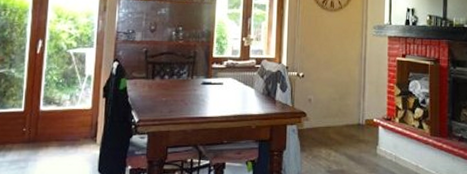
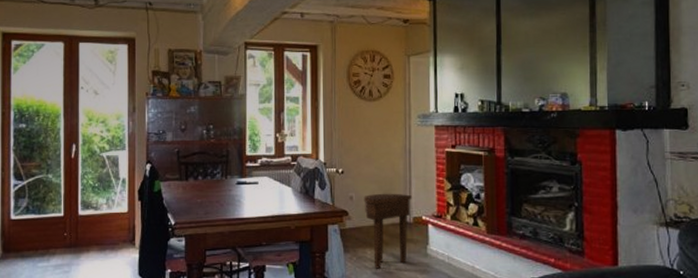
side table: none [321,96,365,167] -> present [364,193,412,269]

